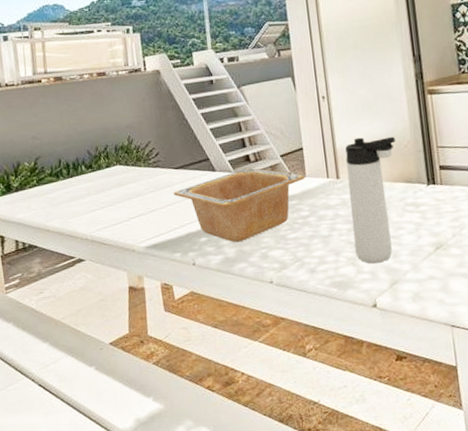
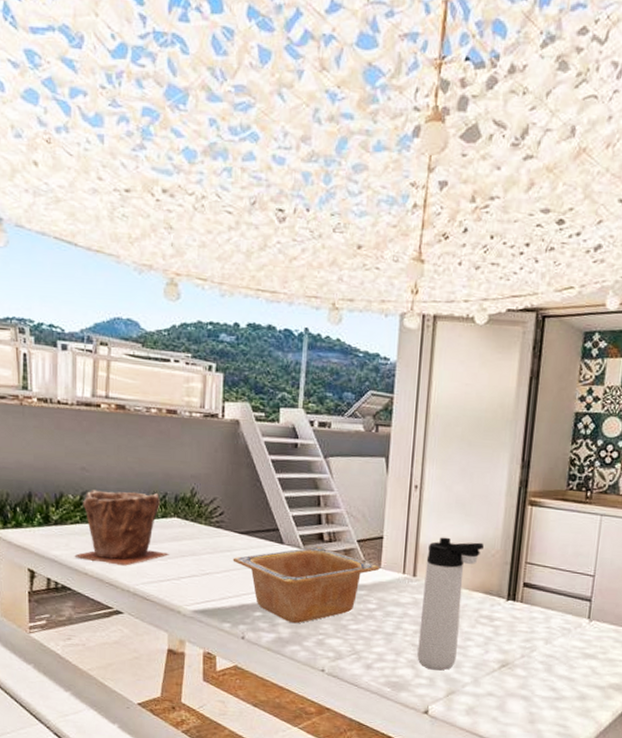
plant pot: none [36,147,117,219] -> present [74,490,169,566]

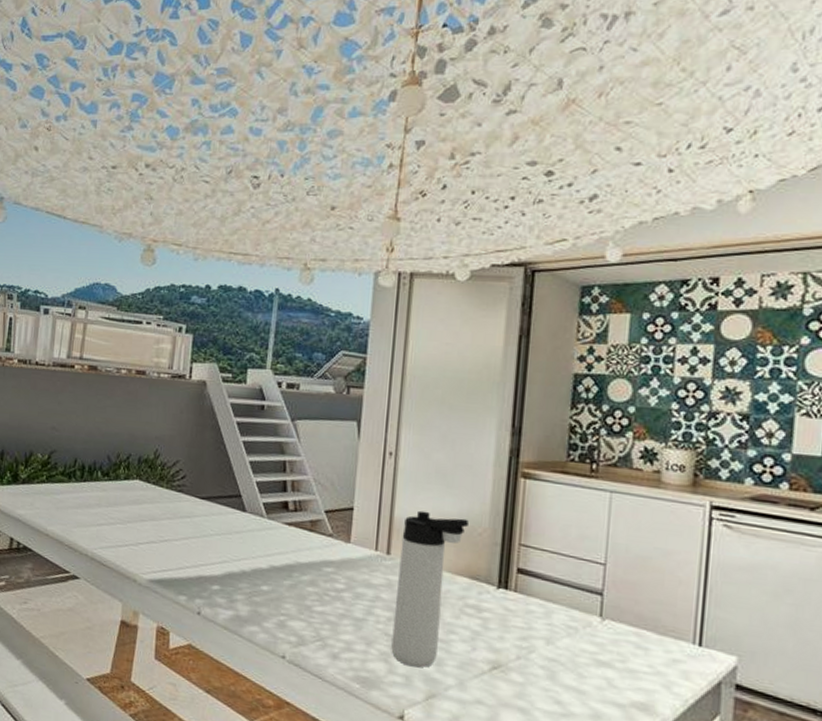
plant pot: present [74,490,169,566] -> none [37,449,129,529]
serving bowl: present [232,546,380,624] -> none [192,516,349,601]

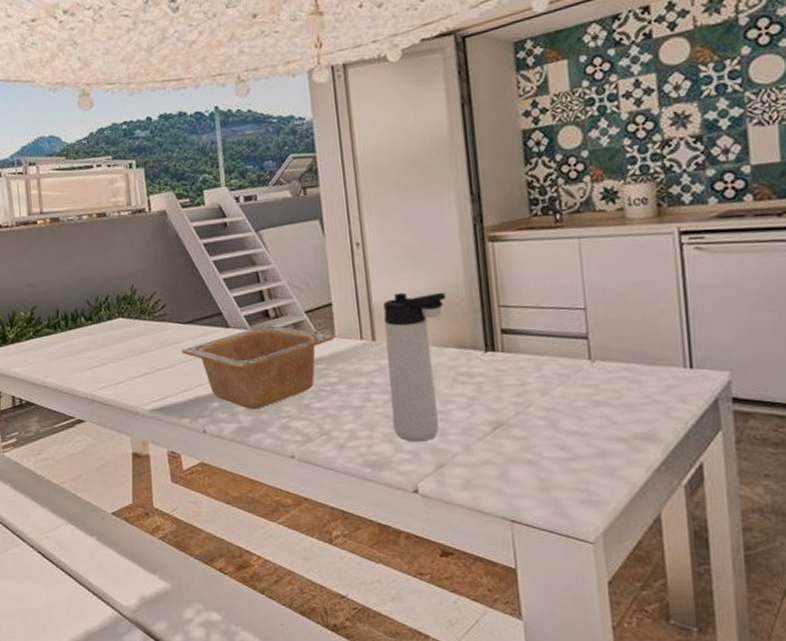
serving bowl: none [192,516,349,601] -> present [181,324,334,410]

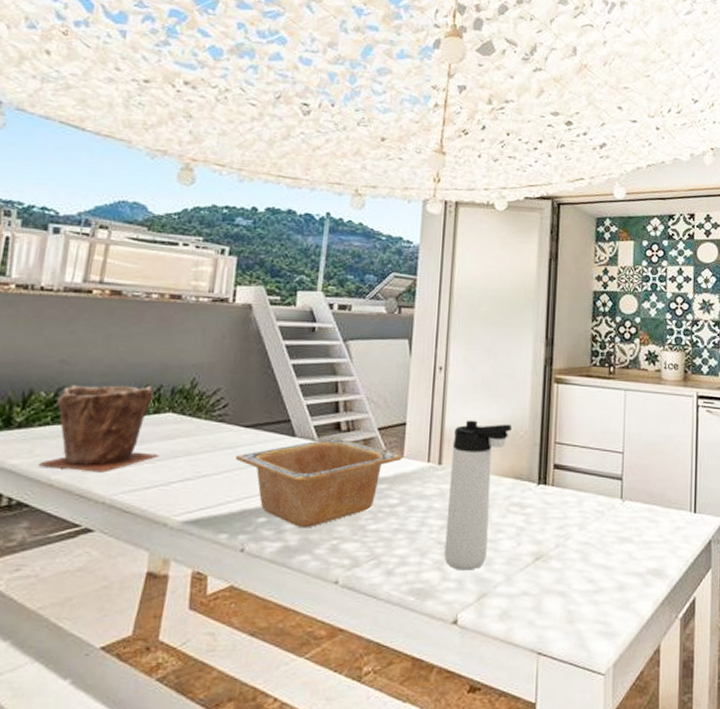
plant pot: none [33,297,120,374] -> present [38,385,159,473]

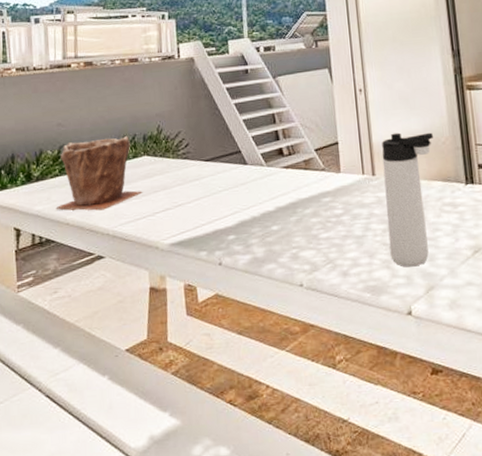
serving bowl: present [235,437,402,528] -> none [202,161,340,242]

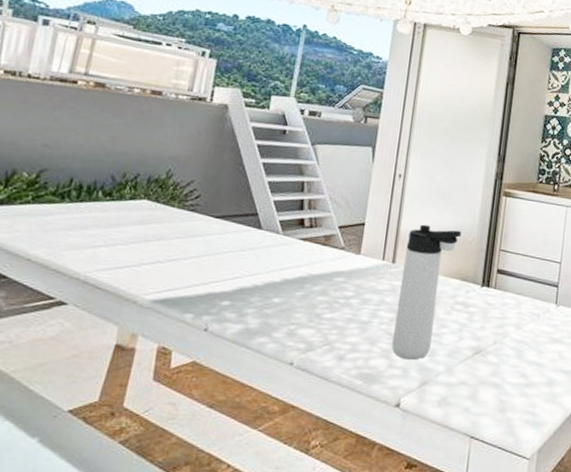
plant pot: present [56,136,143,211] -> none [17,168,133,251]

